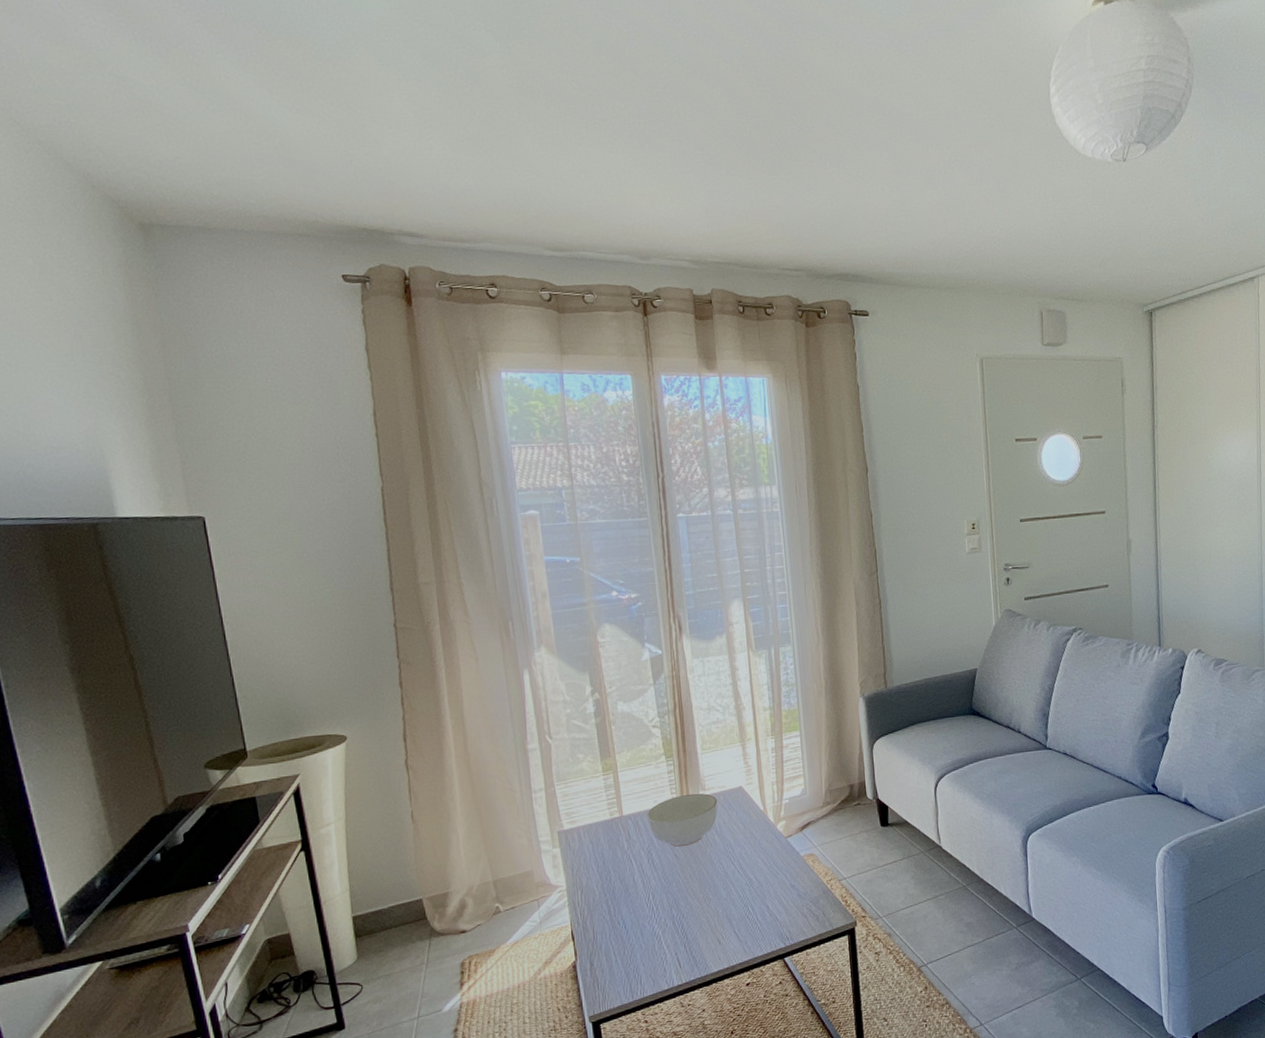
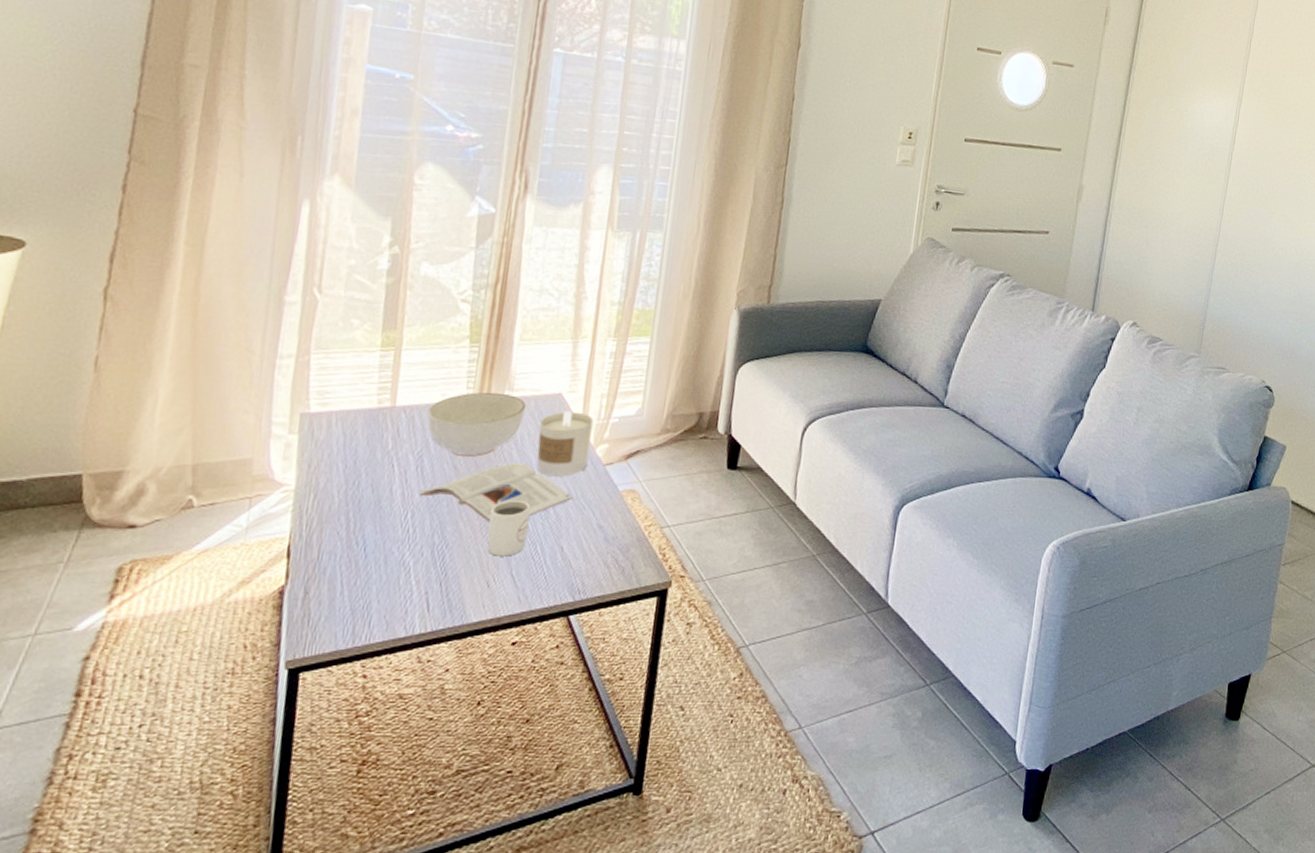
magazine: none [655,844,768,895] -> present [419,462,574,523]
mug: none [709,873,740,920] -> present [487,499,531,557]
candle: none [730,799,773,853] -> present [536,411,594,477]

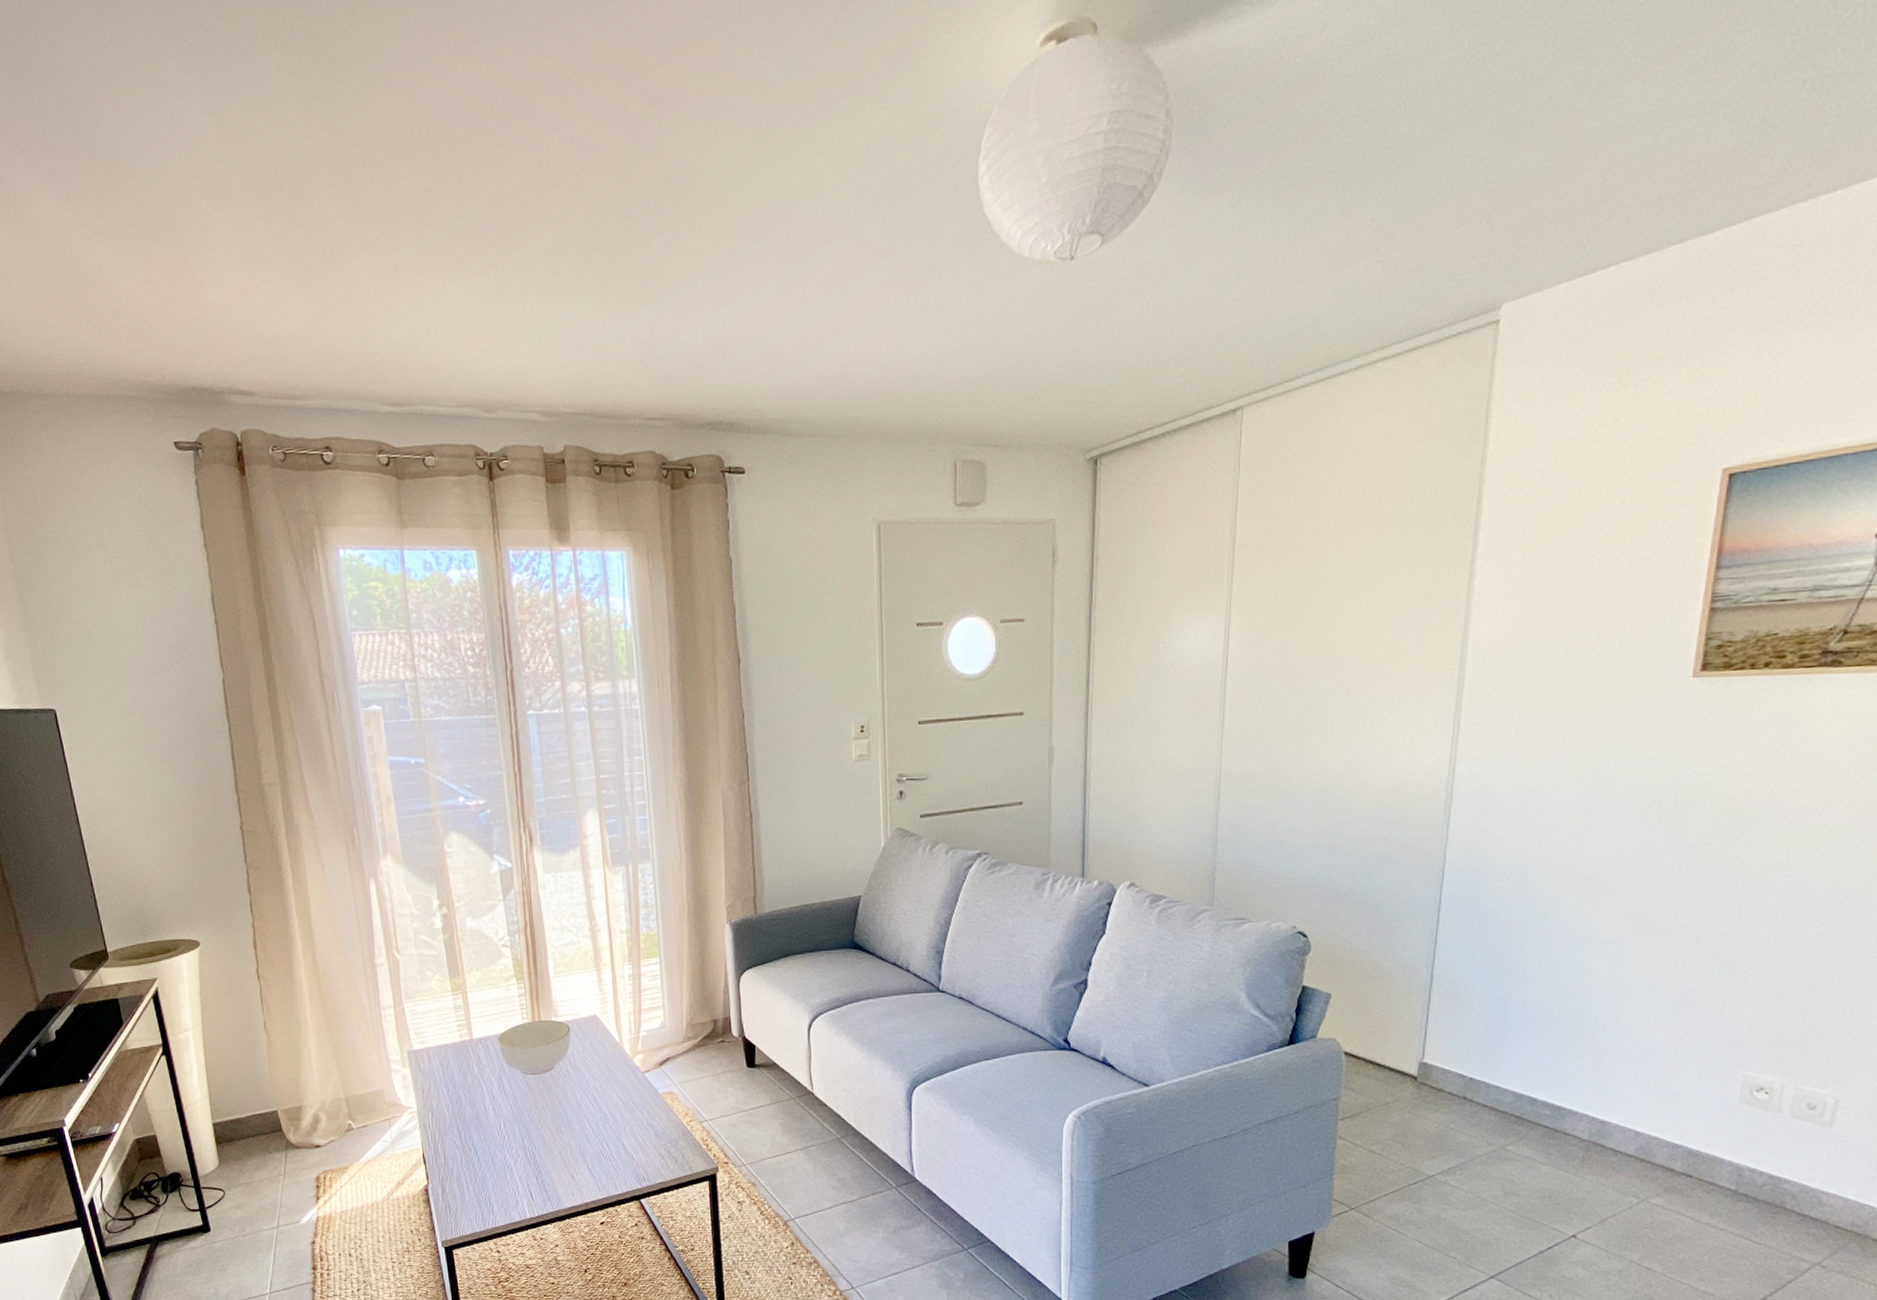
magazine: present [419,462,574,523] -> none [506,1076,624,1128]
mug: present [487,499,531,557] -> none [562,1107,594,1154]
candle: present [536,411,594,477] -> none [584,1029,630,1086]

